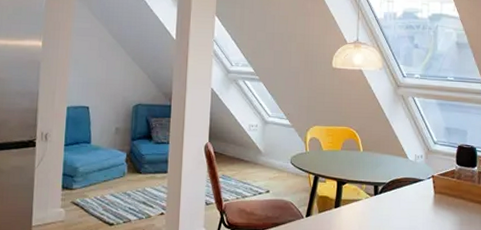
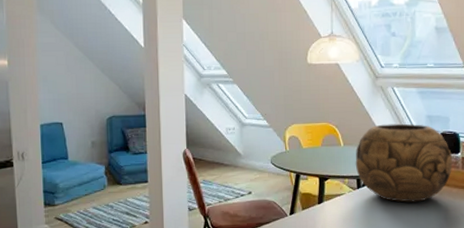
decorative bowl: none [373,132,469,214] -> present [355,123,453,203]

